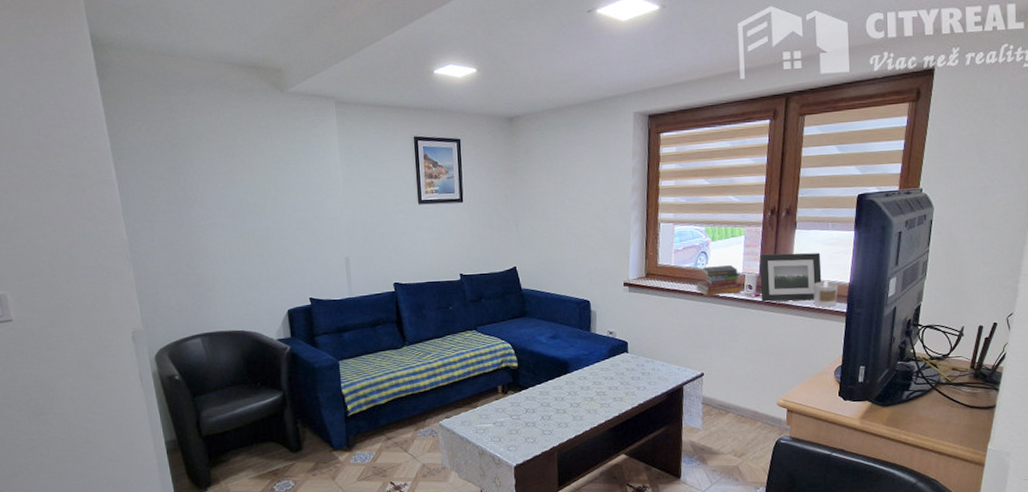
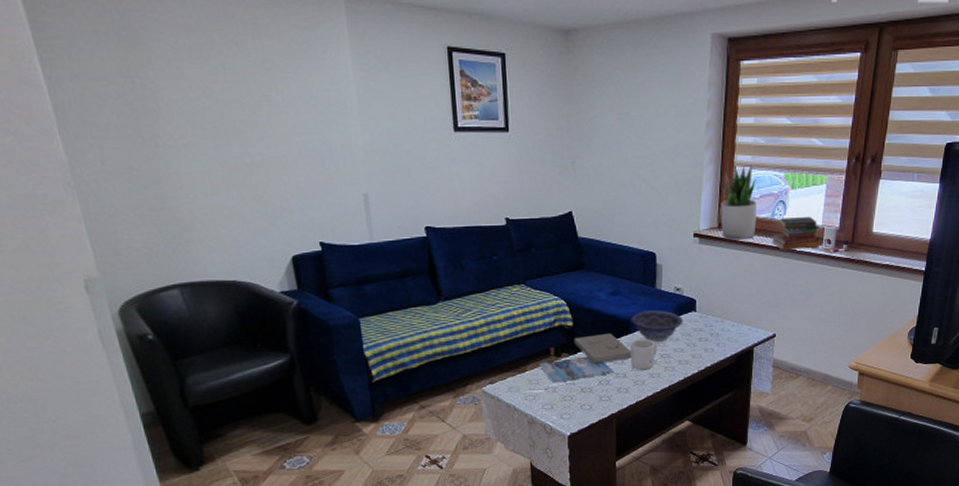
magazine: none [488,393,555,418] -> present [539,356,614,383]
book: none [519,373,571,400] -> present [574,334,632,364]
decorative bowl: none [569,352,617,382] -> present [631,310,684,343]
mug: none [569,377,593,406] -> present [630,338,657,370]
planter: none [647,222,681,288] -> present [721,165,756,240]
picture frame: present [759,252,822,302] -> none [839,205,904,258]
candle: present [813,280,838,308] -> none [892,236,919,266]

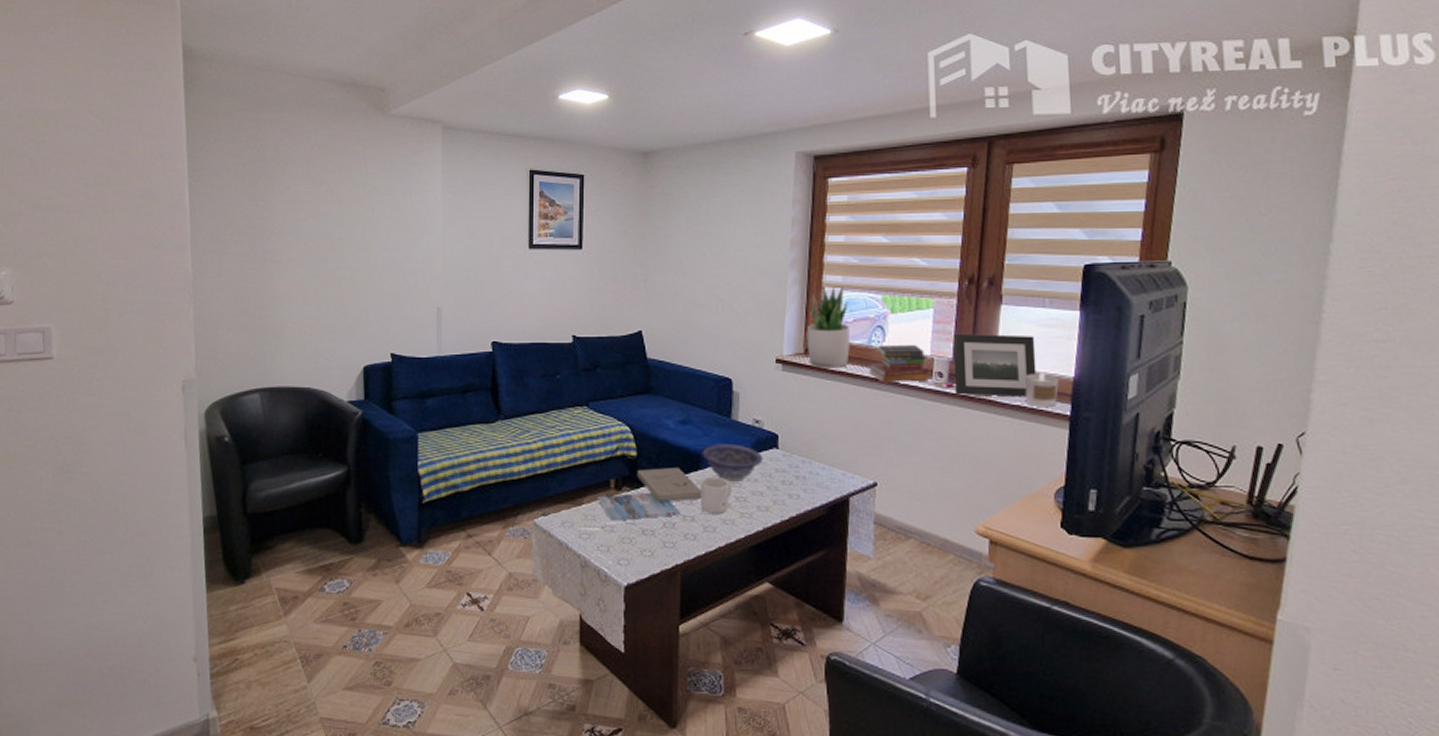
picture frame: none [839,205,904,258] -> present [952,333,1037,397]
candle: none [892,236,919,266] -> present [1024,372,1059,408]

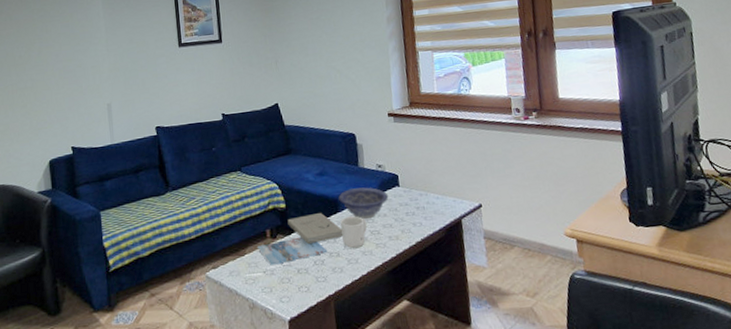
planter: present [807,286,850,368] -> none [408,49,446,117]
books: present [869,345,930,384] -> none [462,89,509,123]
picture frame: present [952,333,1037,397] -> none [522,71,591,125]
candle: present [1024,372,1059,408] -> none [583,98,610,128]

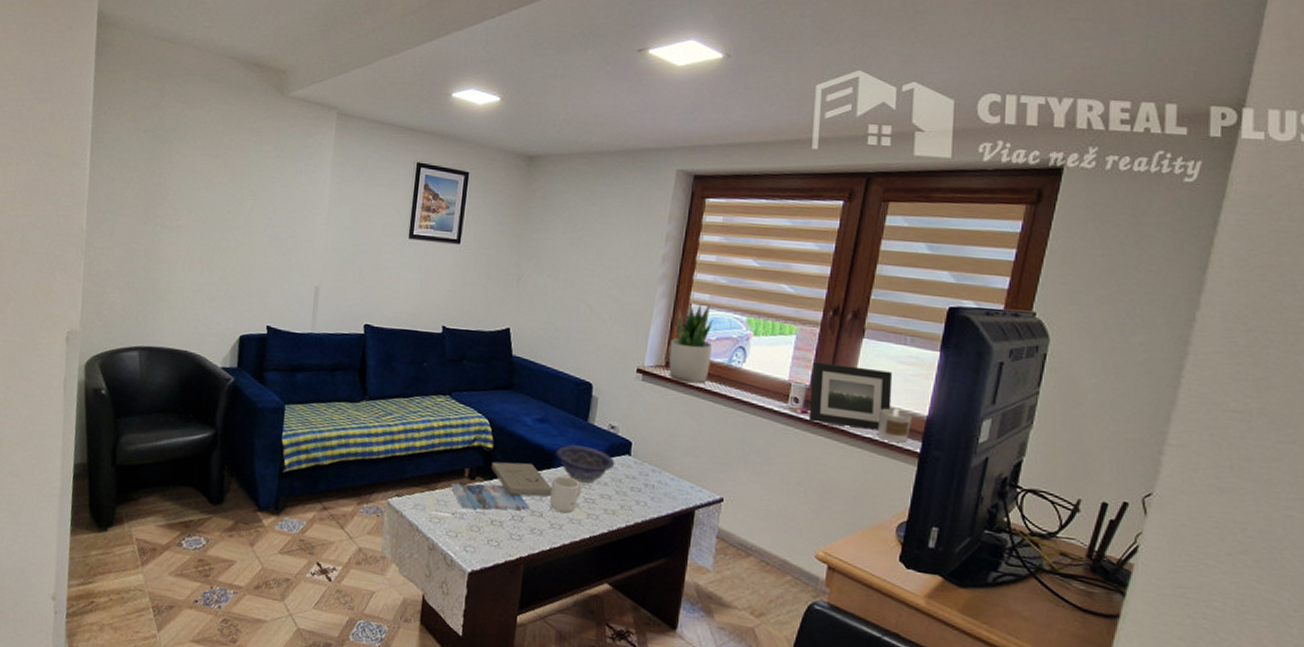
planter: none [408,49,446,117] -> present [668,304,714,384]
picture frame: none [522,71,591,125] -> present [808,361,893,430]
candle: none [583,98,610,128] -> present [876,407,912,444]

